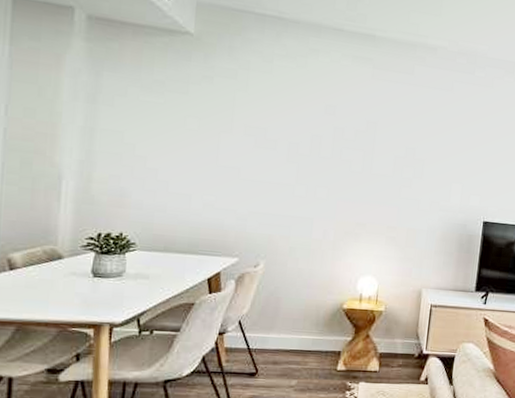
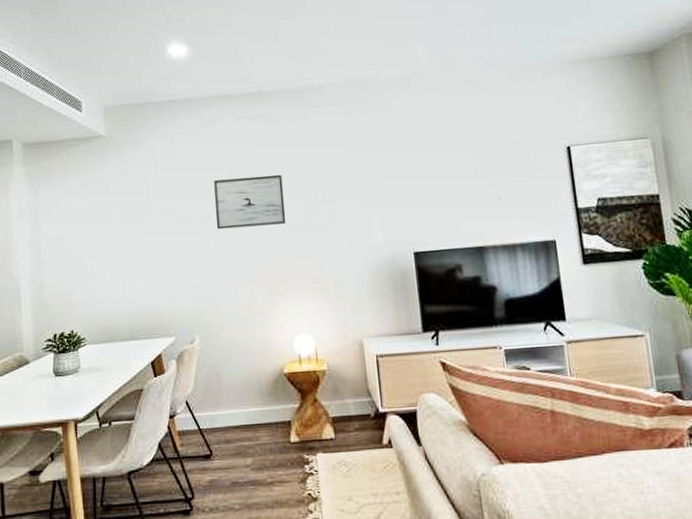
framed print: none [302,112,378,171] -> present [214,174,286,230]

